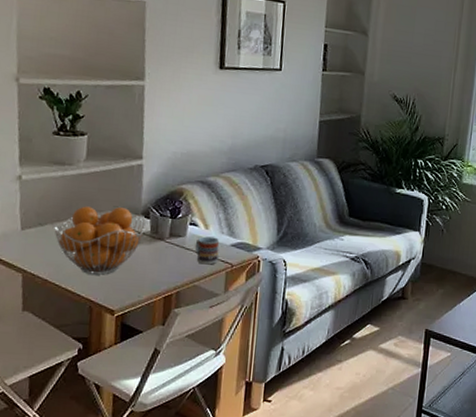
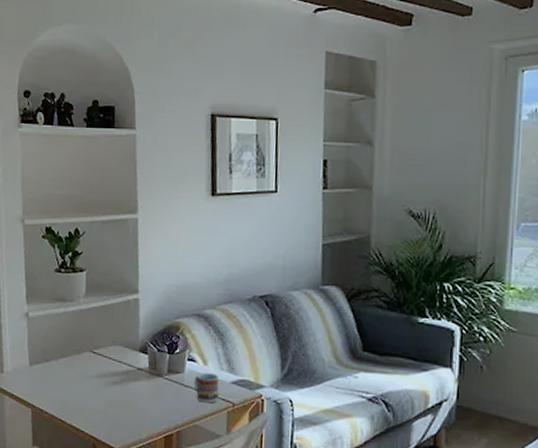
fruit basket: present [53,206,146,275] -> none [57,342,144,412]

